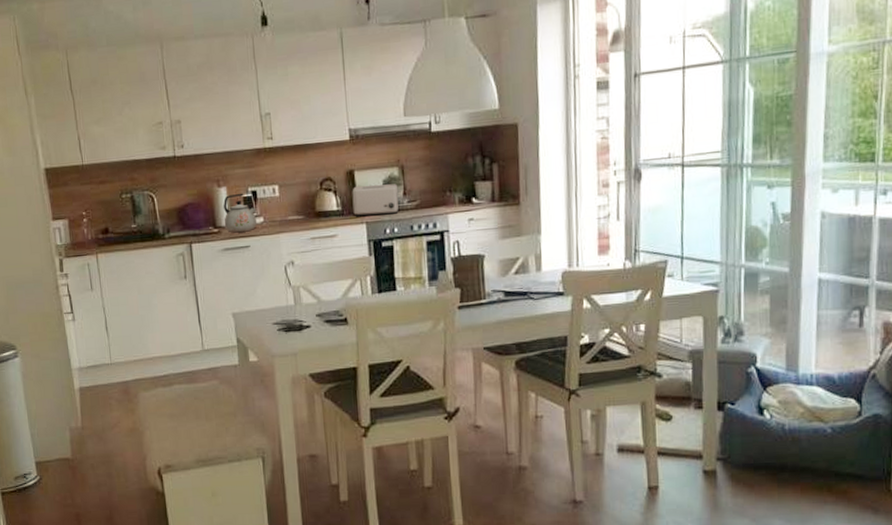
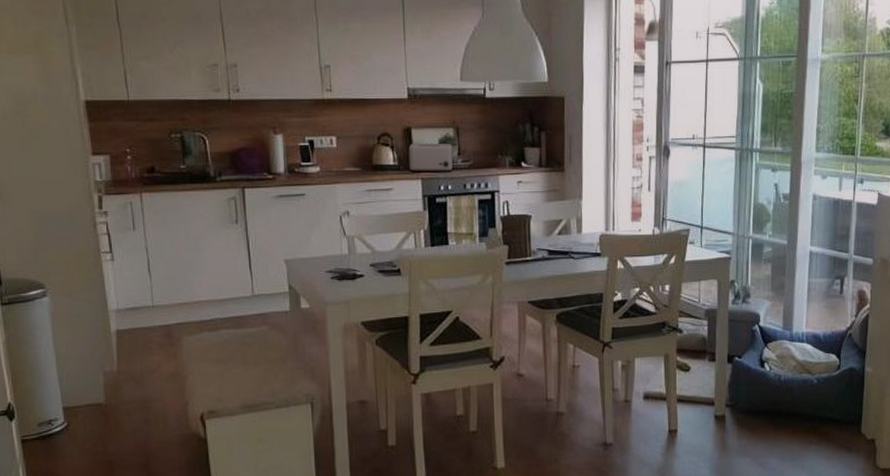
kettle: present [223,193,257,233] -> none [278,141,314,180]

